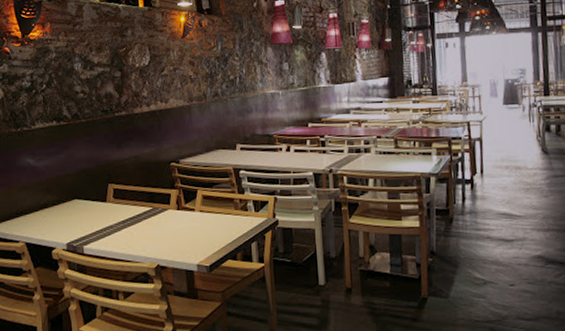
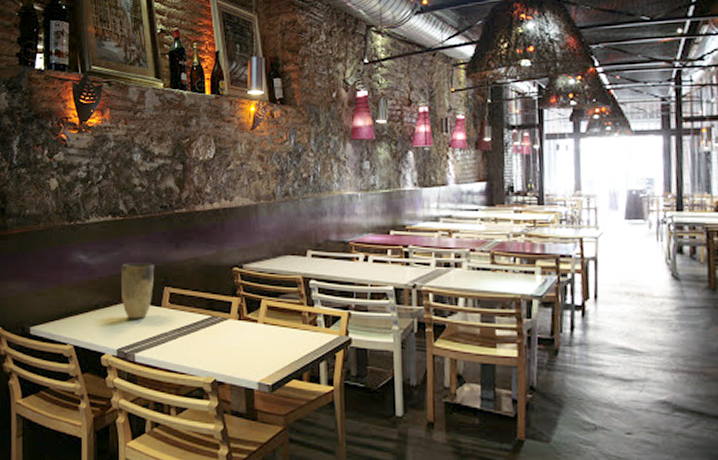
vase: none [68,163,99,215] -> present [122,263,155,319]

